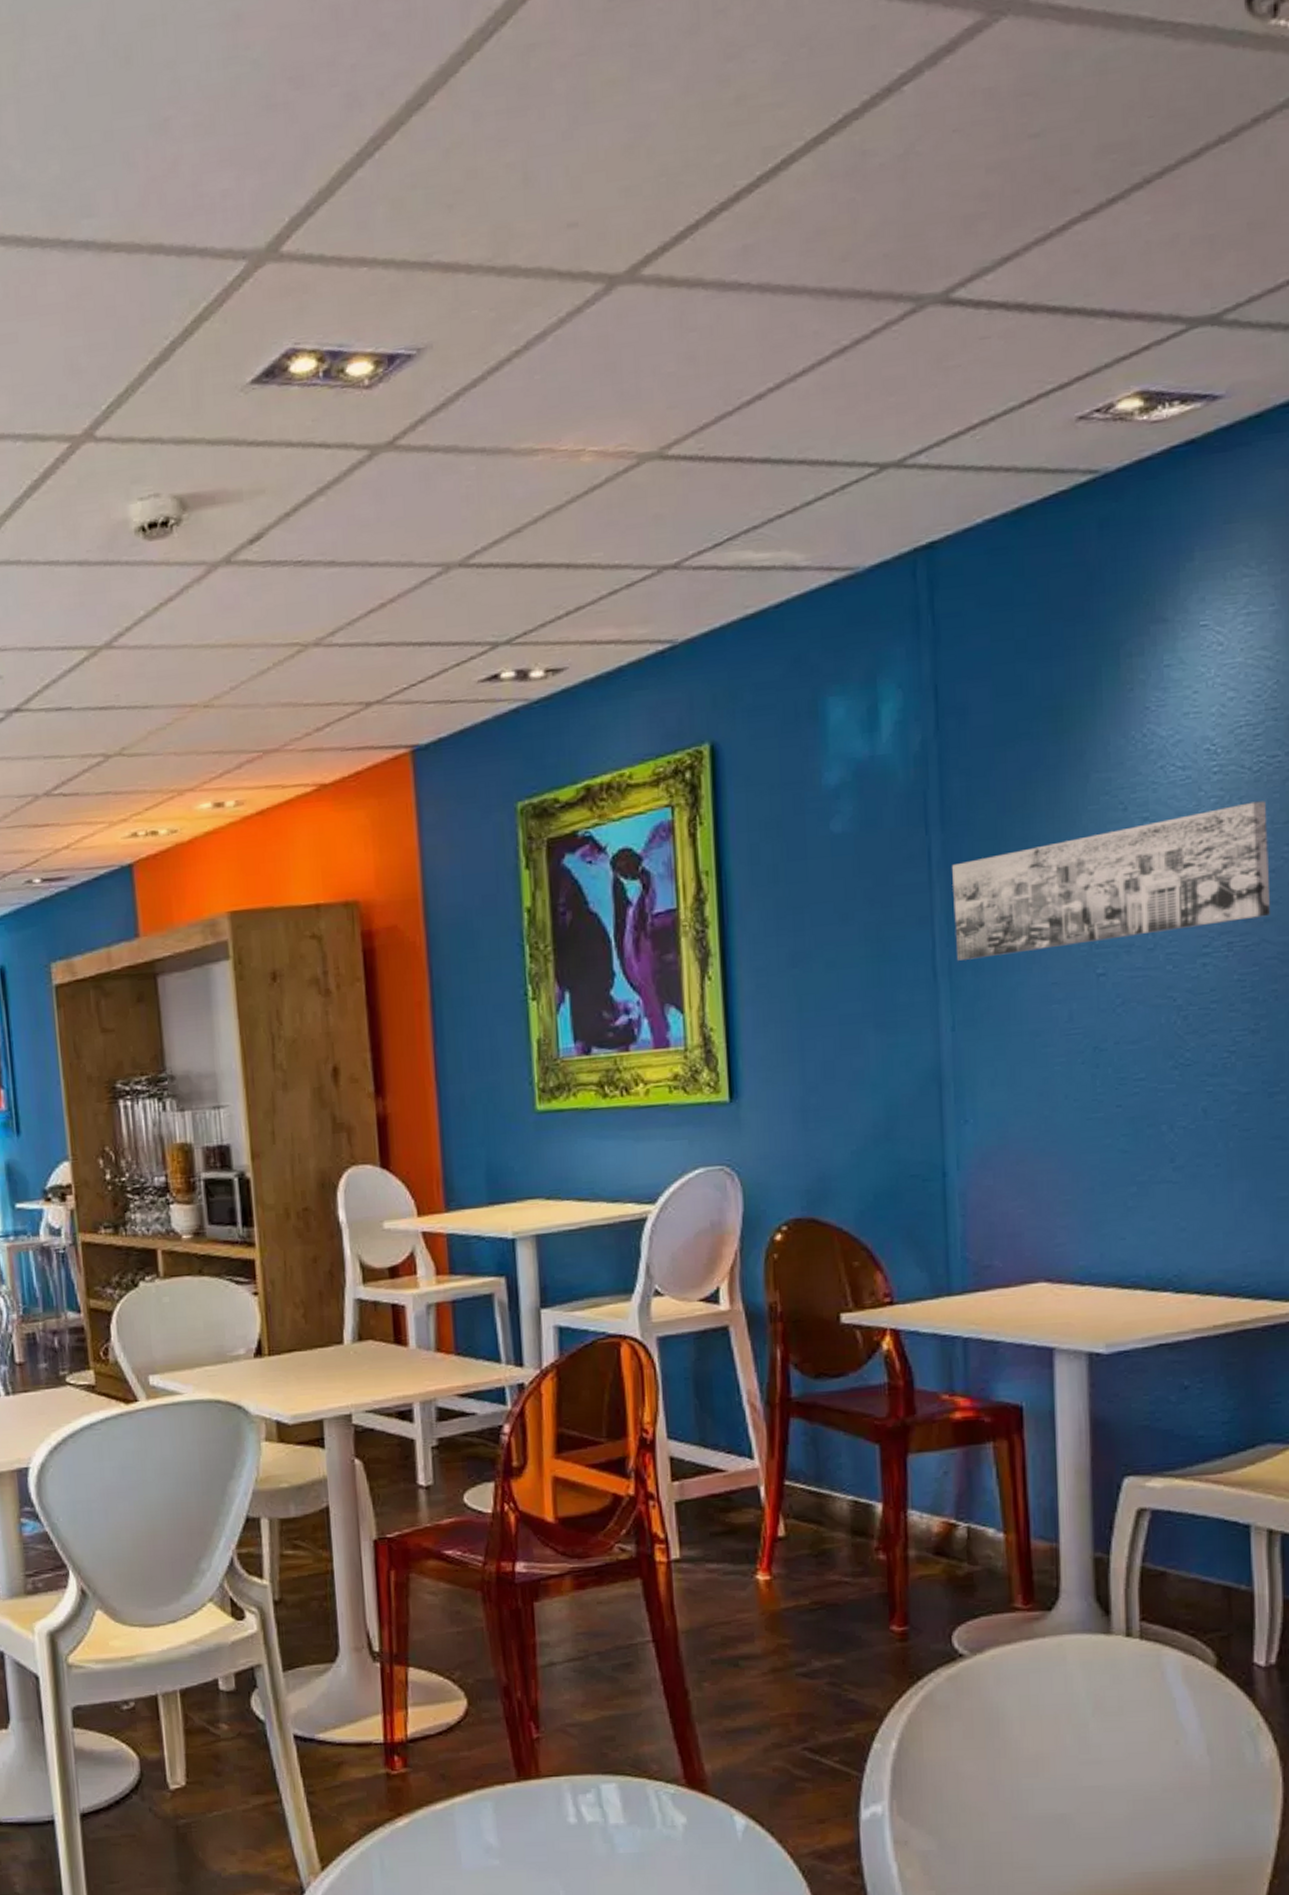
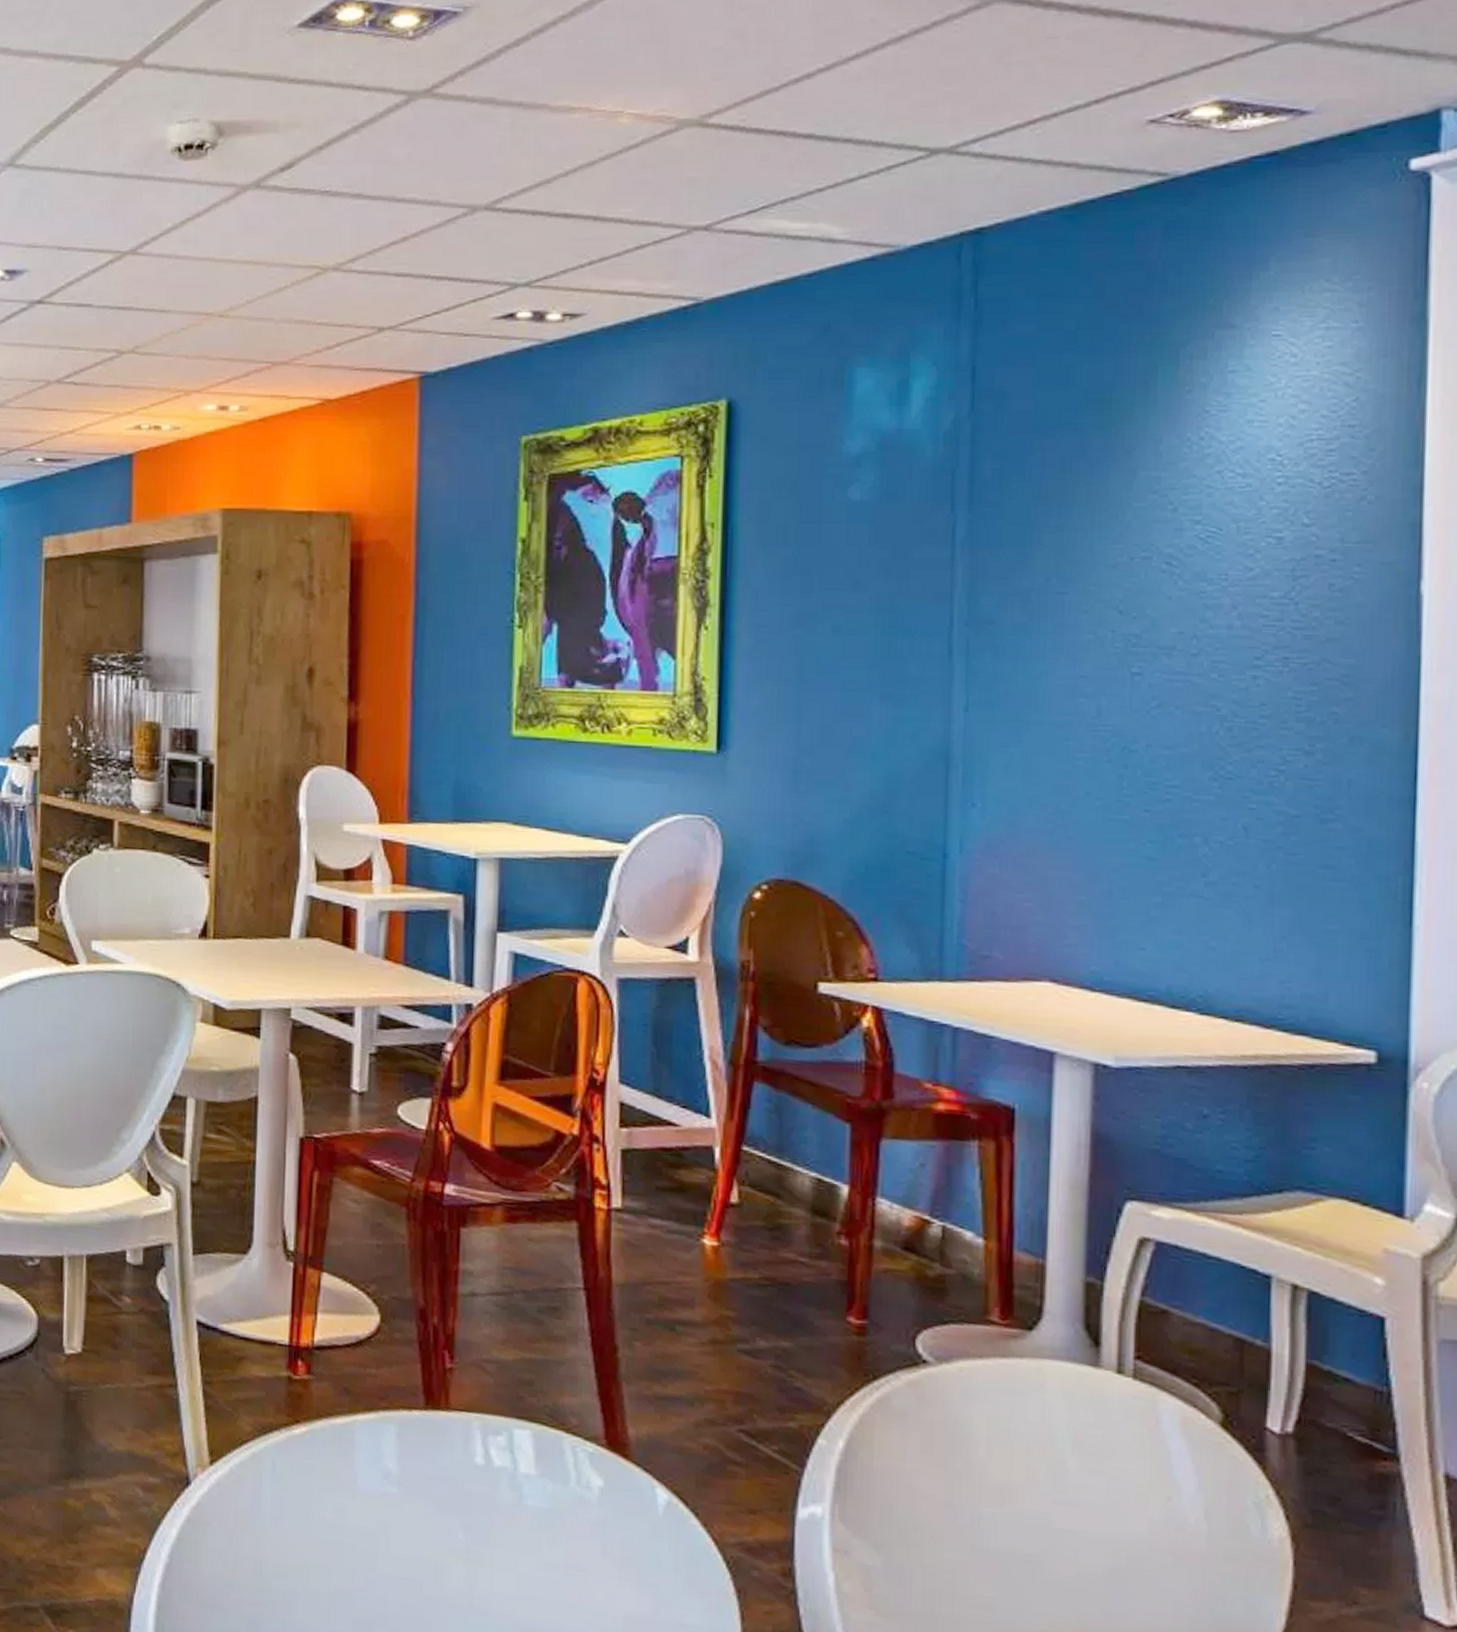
wall art: present [952,800,1271,961] -> none [975,517,1337,642]

